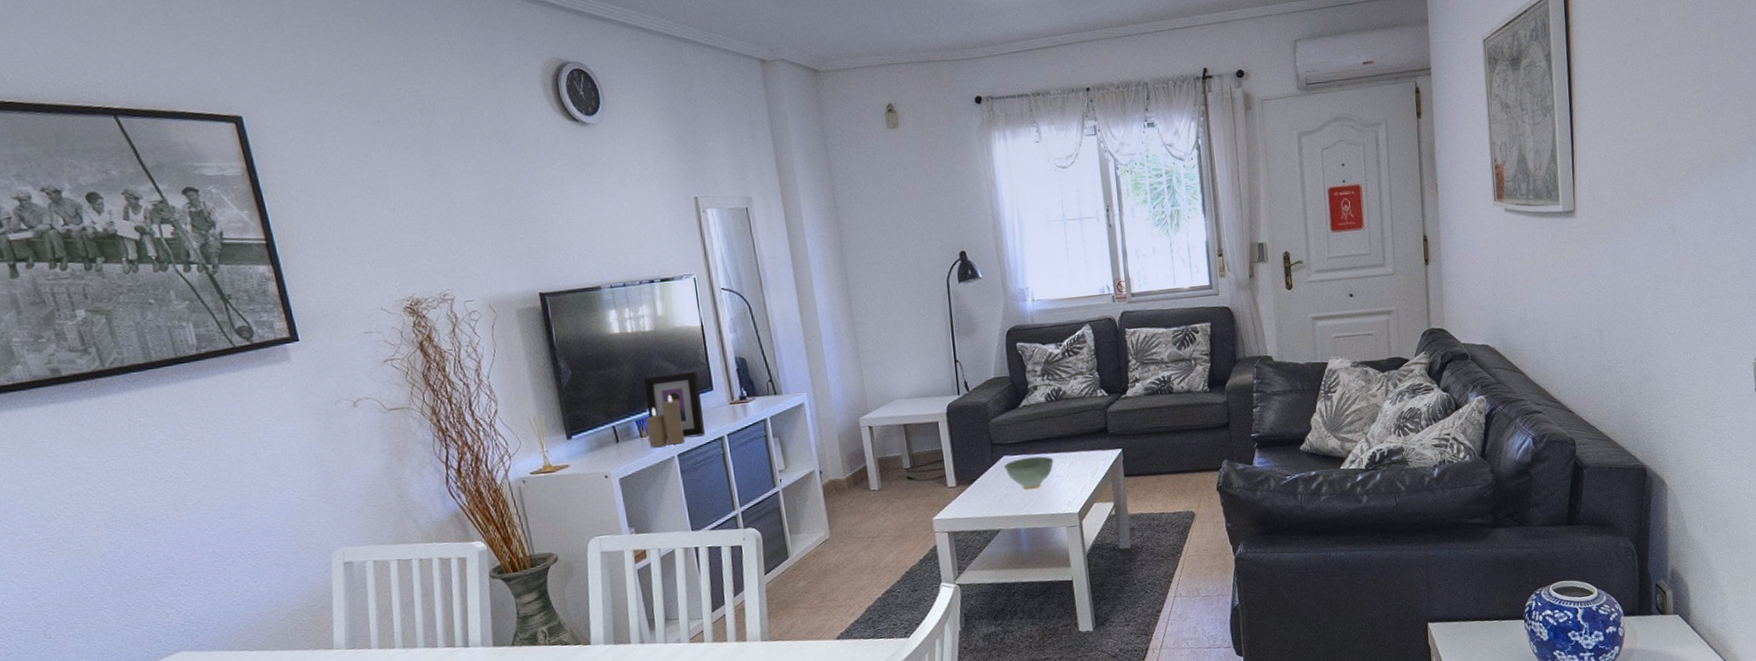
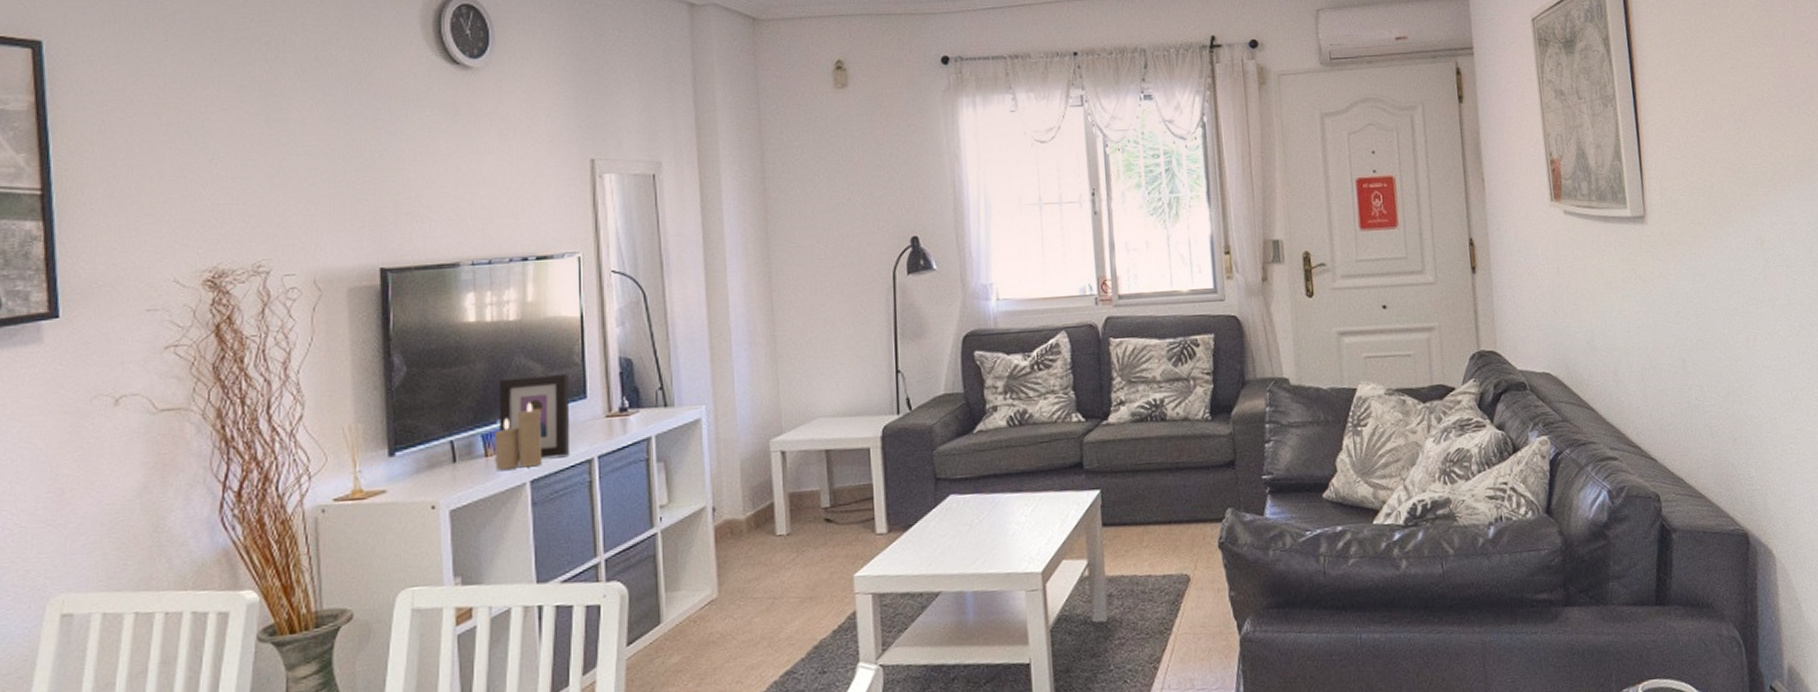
bowl: present [1004,456,1054,490] -> none [950,497,1014,541]

